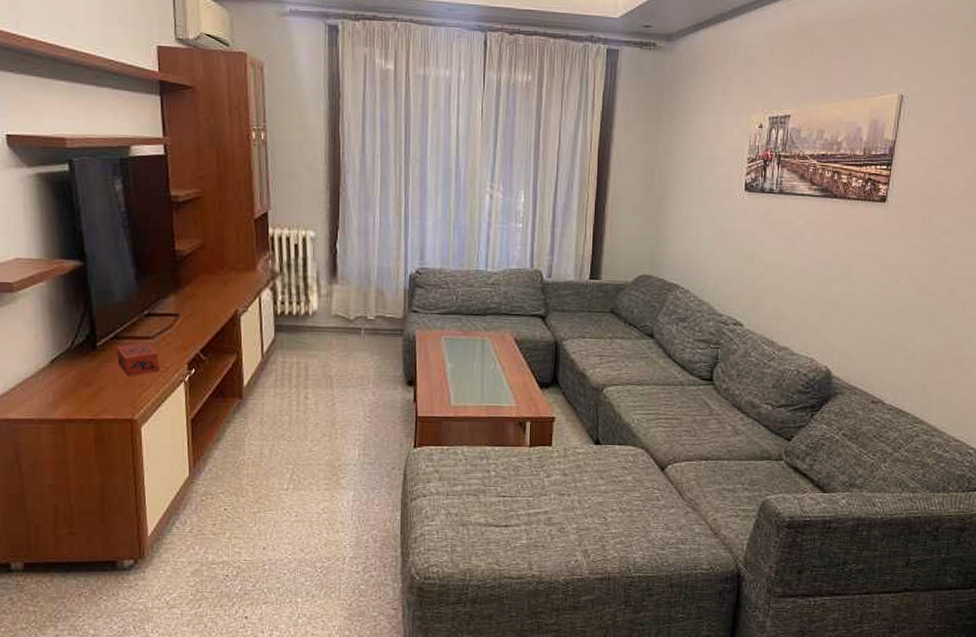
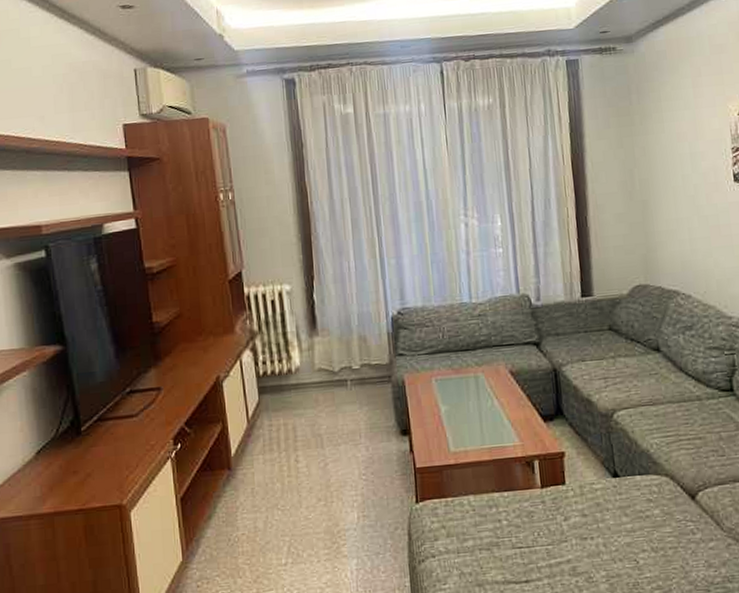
decorative box: present [115,342,160,377] -> none [100,421,146,461]

